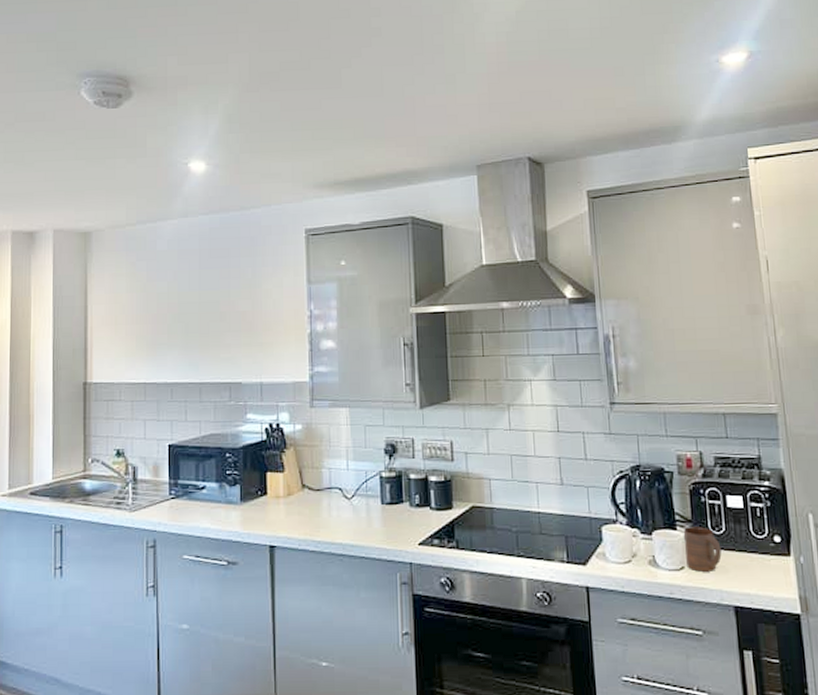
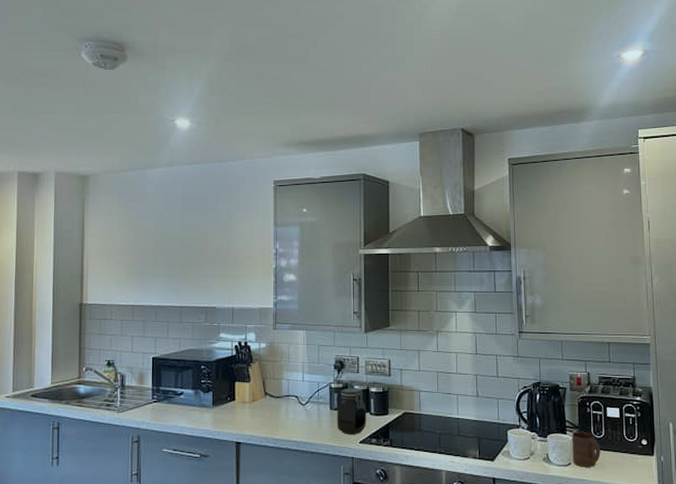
jar: none [389,477,426,534] -> present [337,388,366,434]

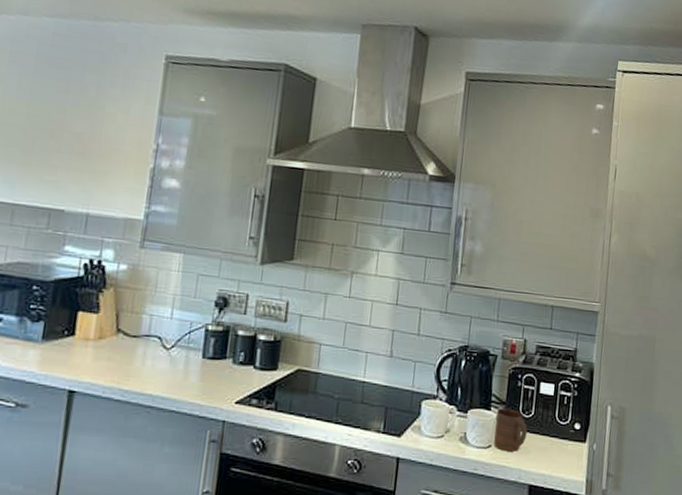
jar: present [337,388,366,434] -> none [208,332,251,392]

